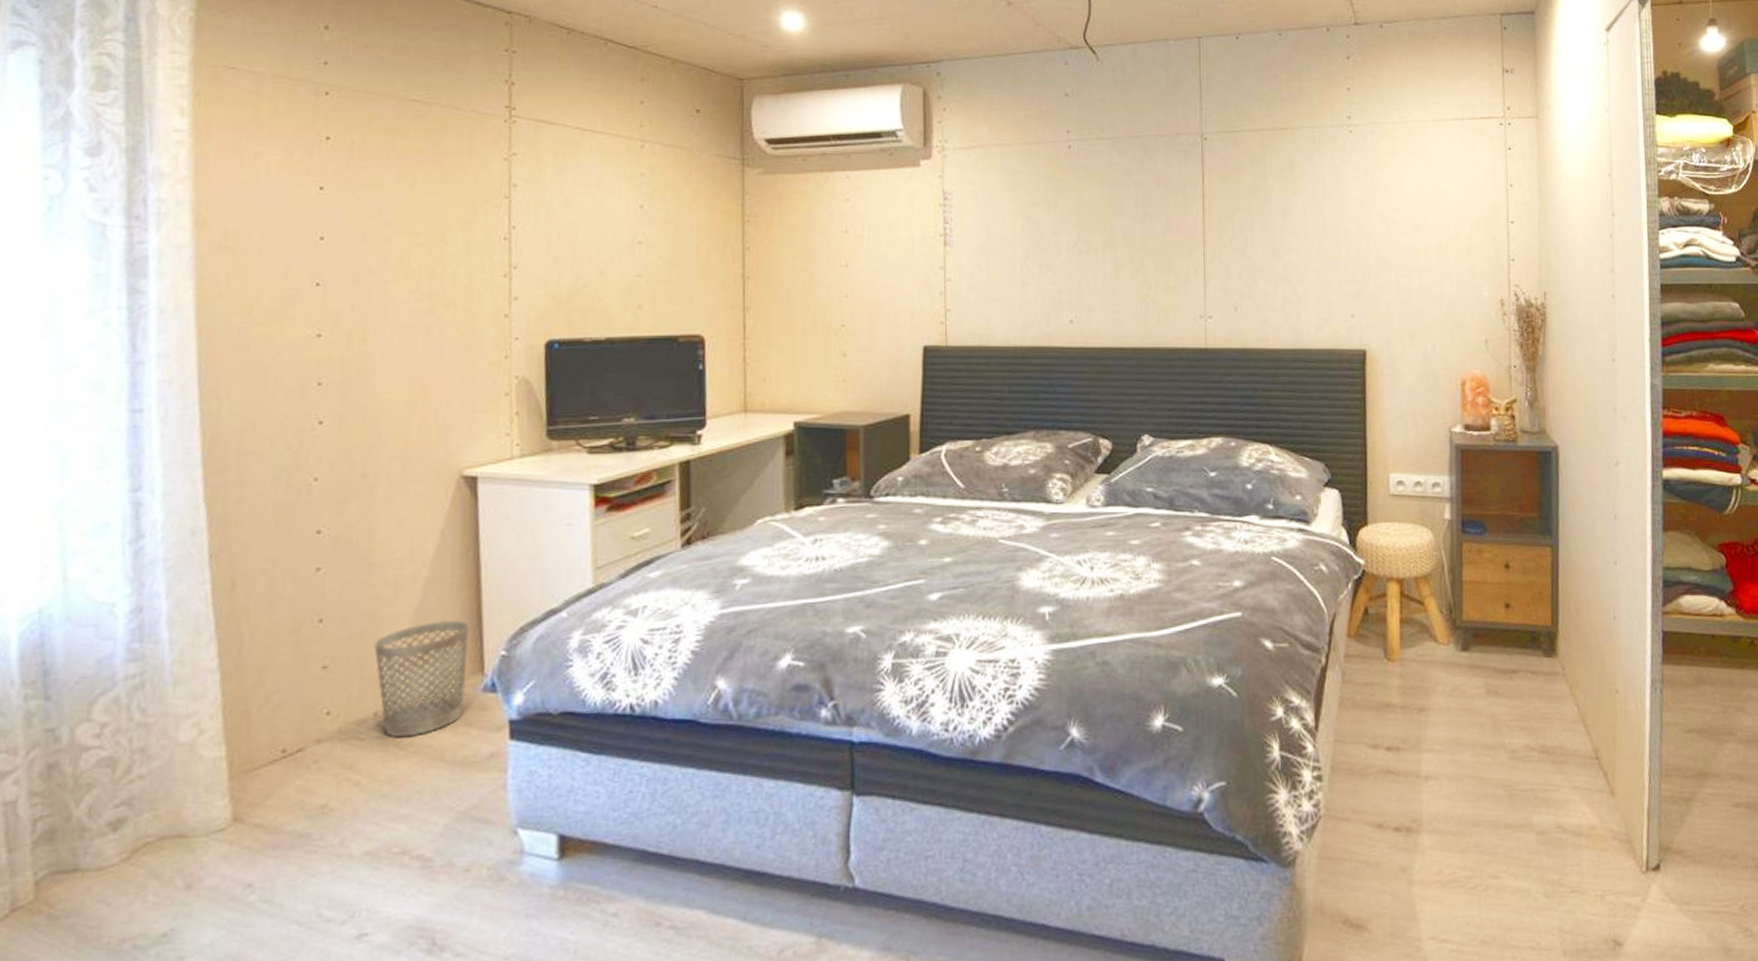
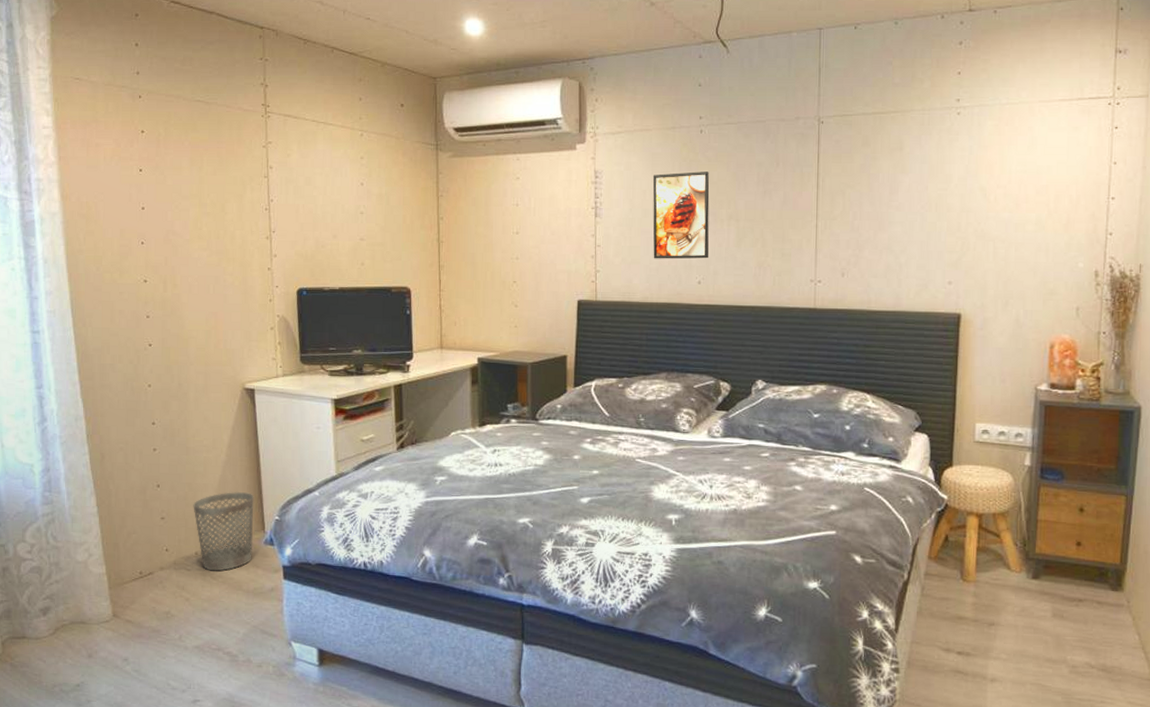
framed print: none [1013,192,1081,295] -> present [652,171,710,259]

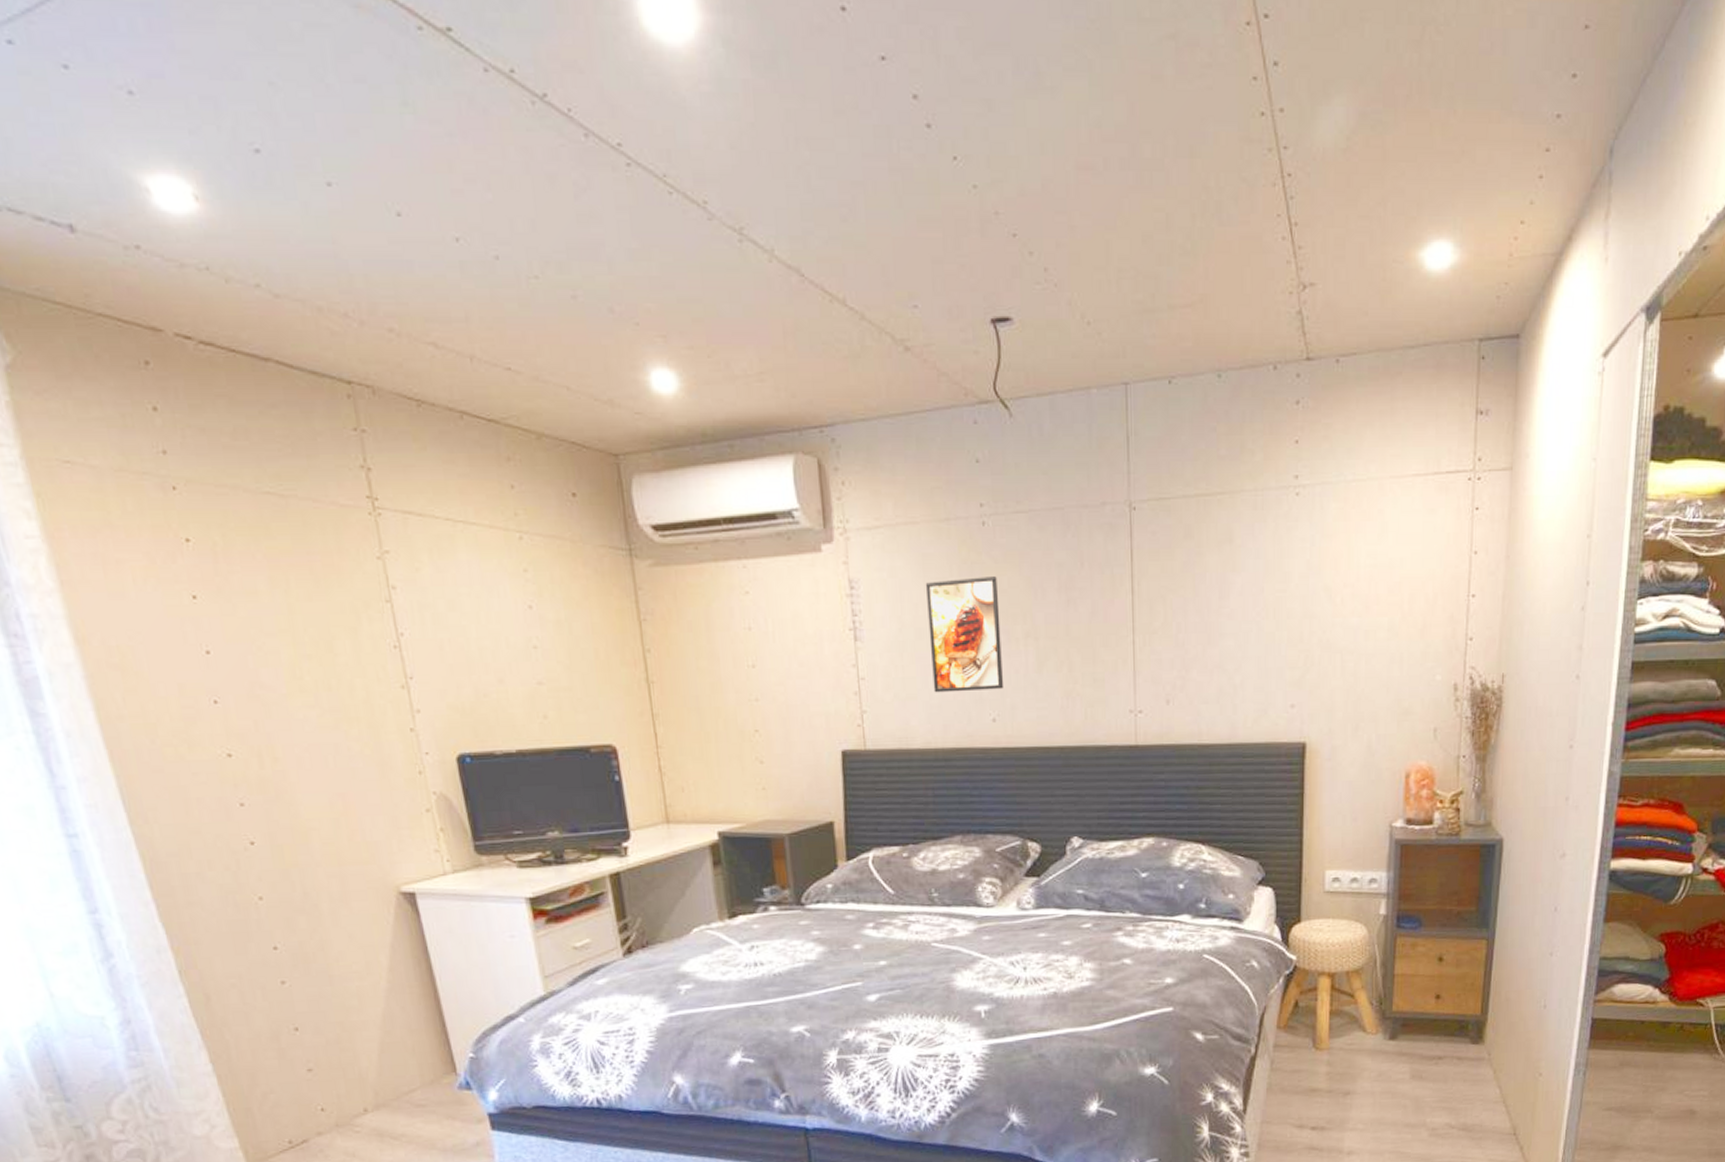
wastebasket: present [193,491,254,571] -> none [350,1026,444,1130]

